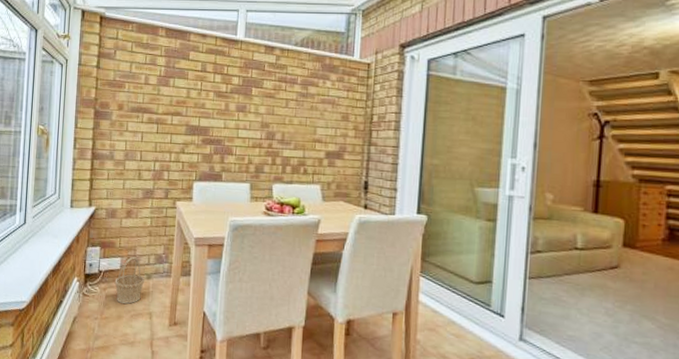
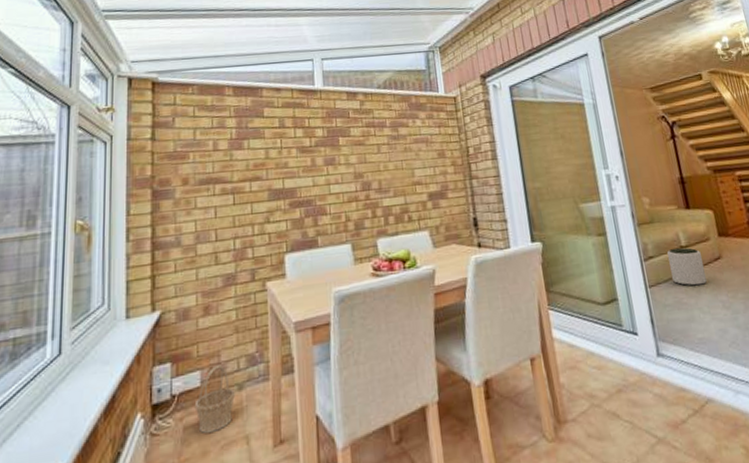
plant pot: none [557,247,596,289] -> present [667,247,707,286]

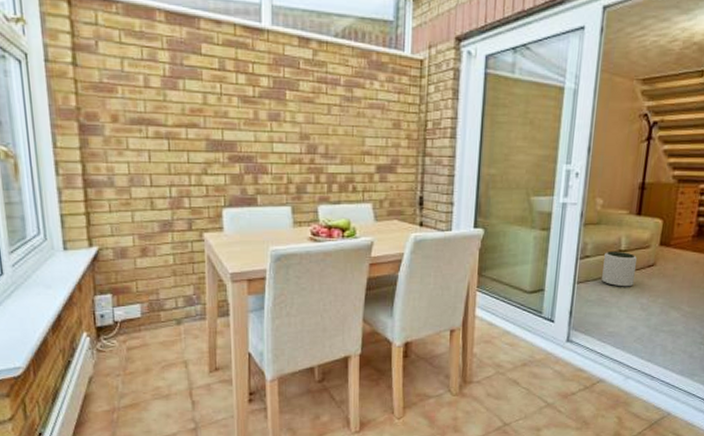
basket: present [194,364,235,433] -> none [136,301,174,355]

